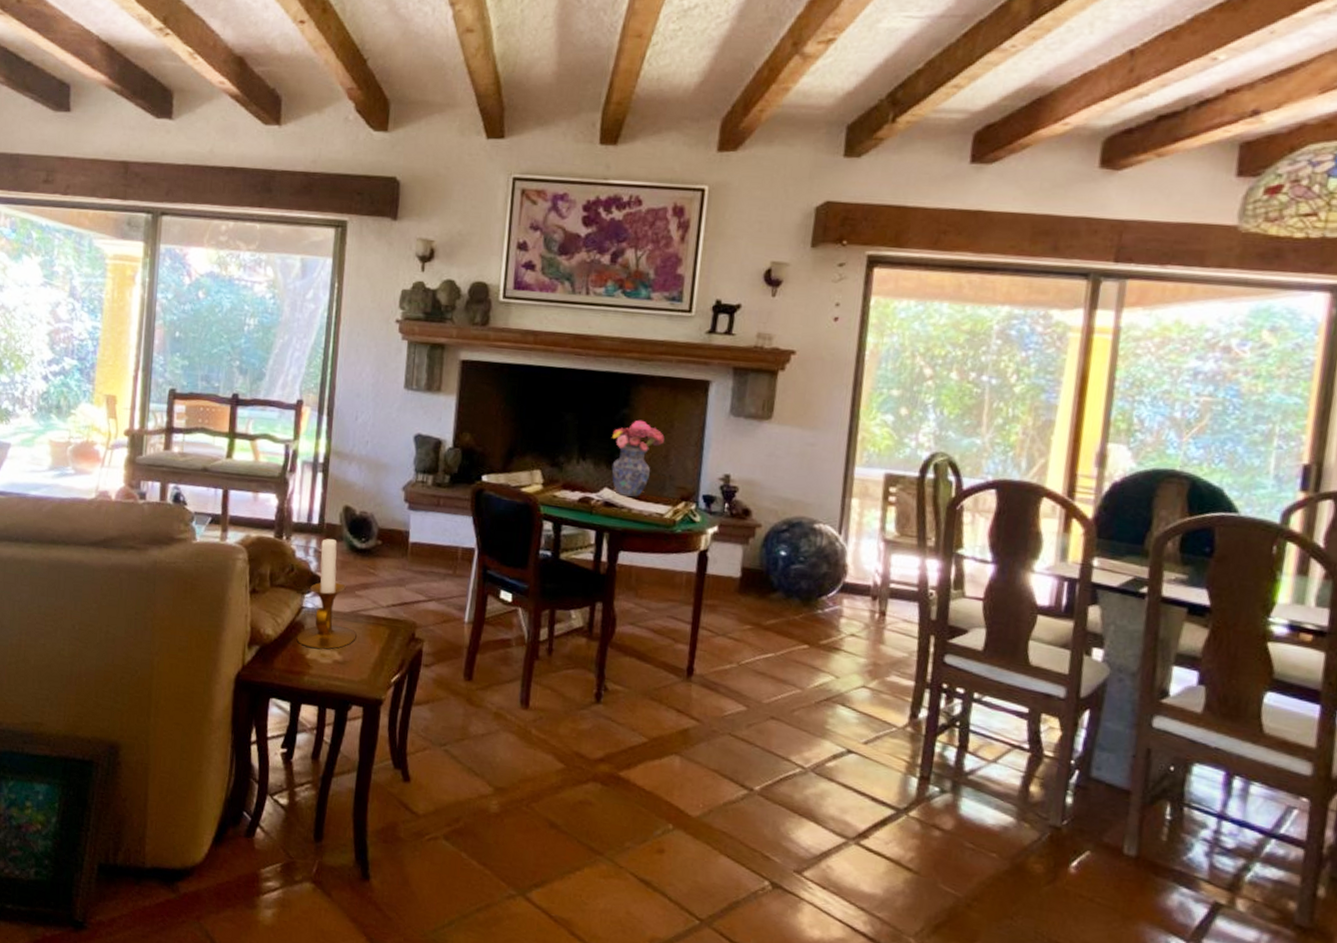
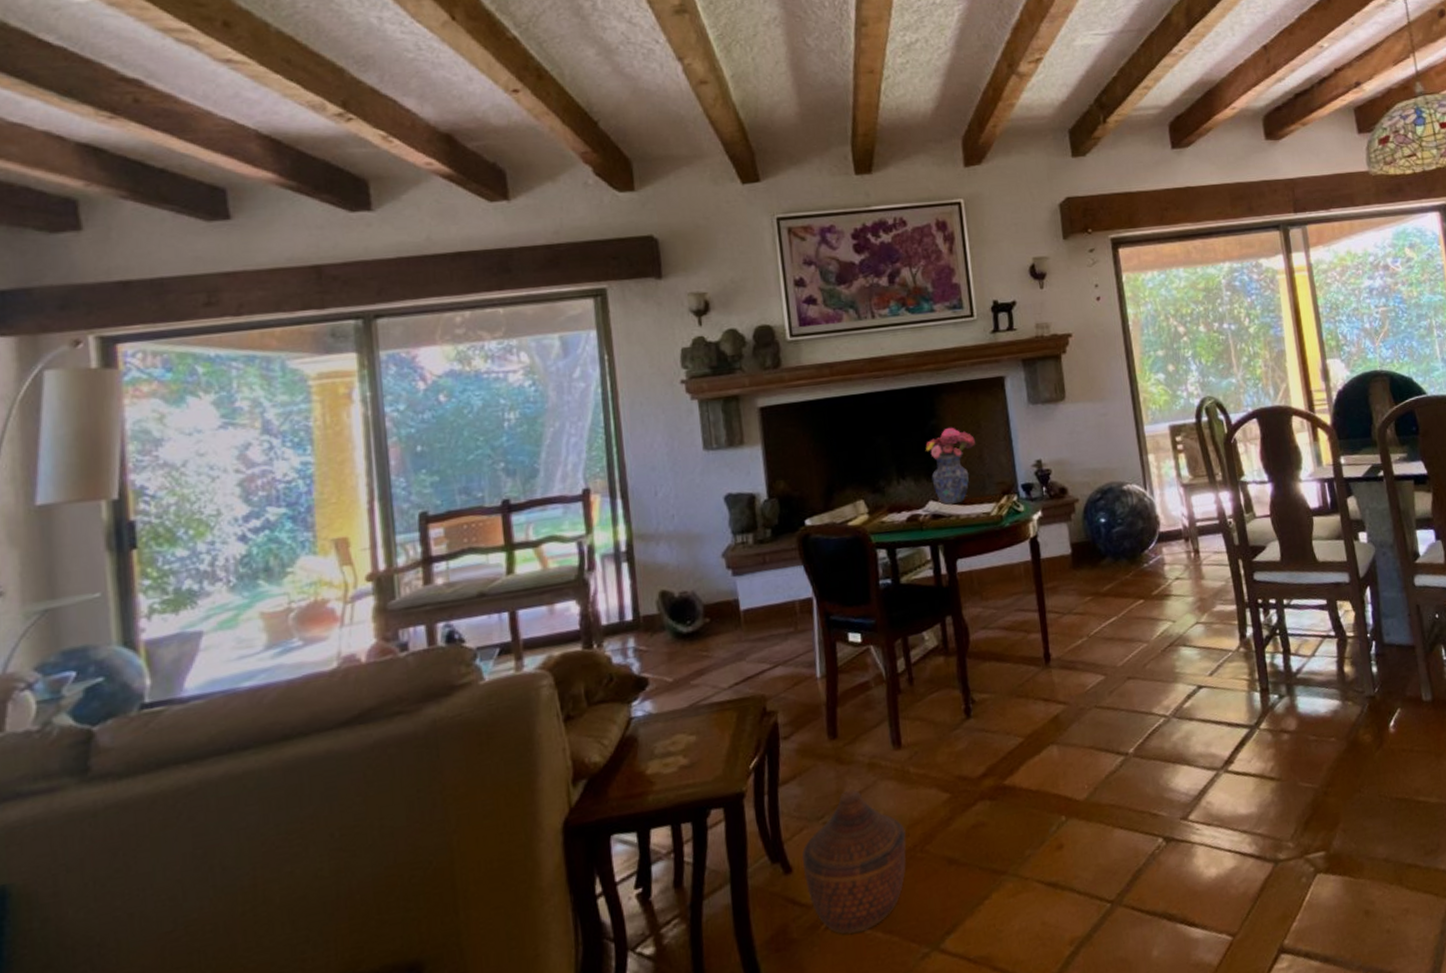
candlestick: present [296,539,357,649] -> none [630,631,701,762]
woven basket: none [420,729,517,855] -> present [802,790,907,935]

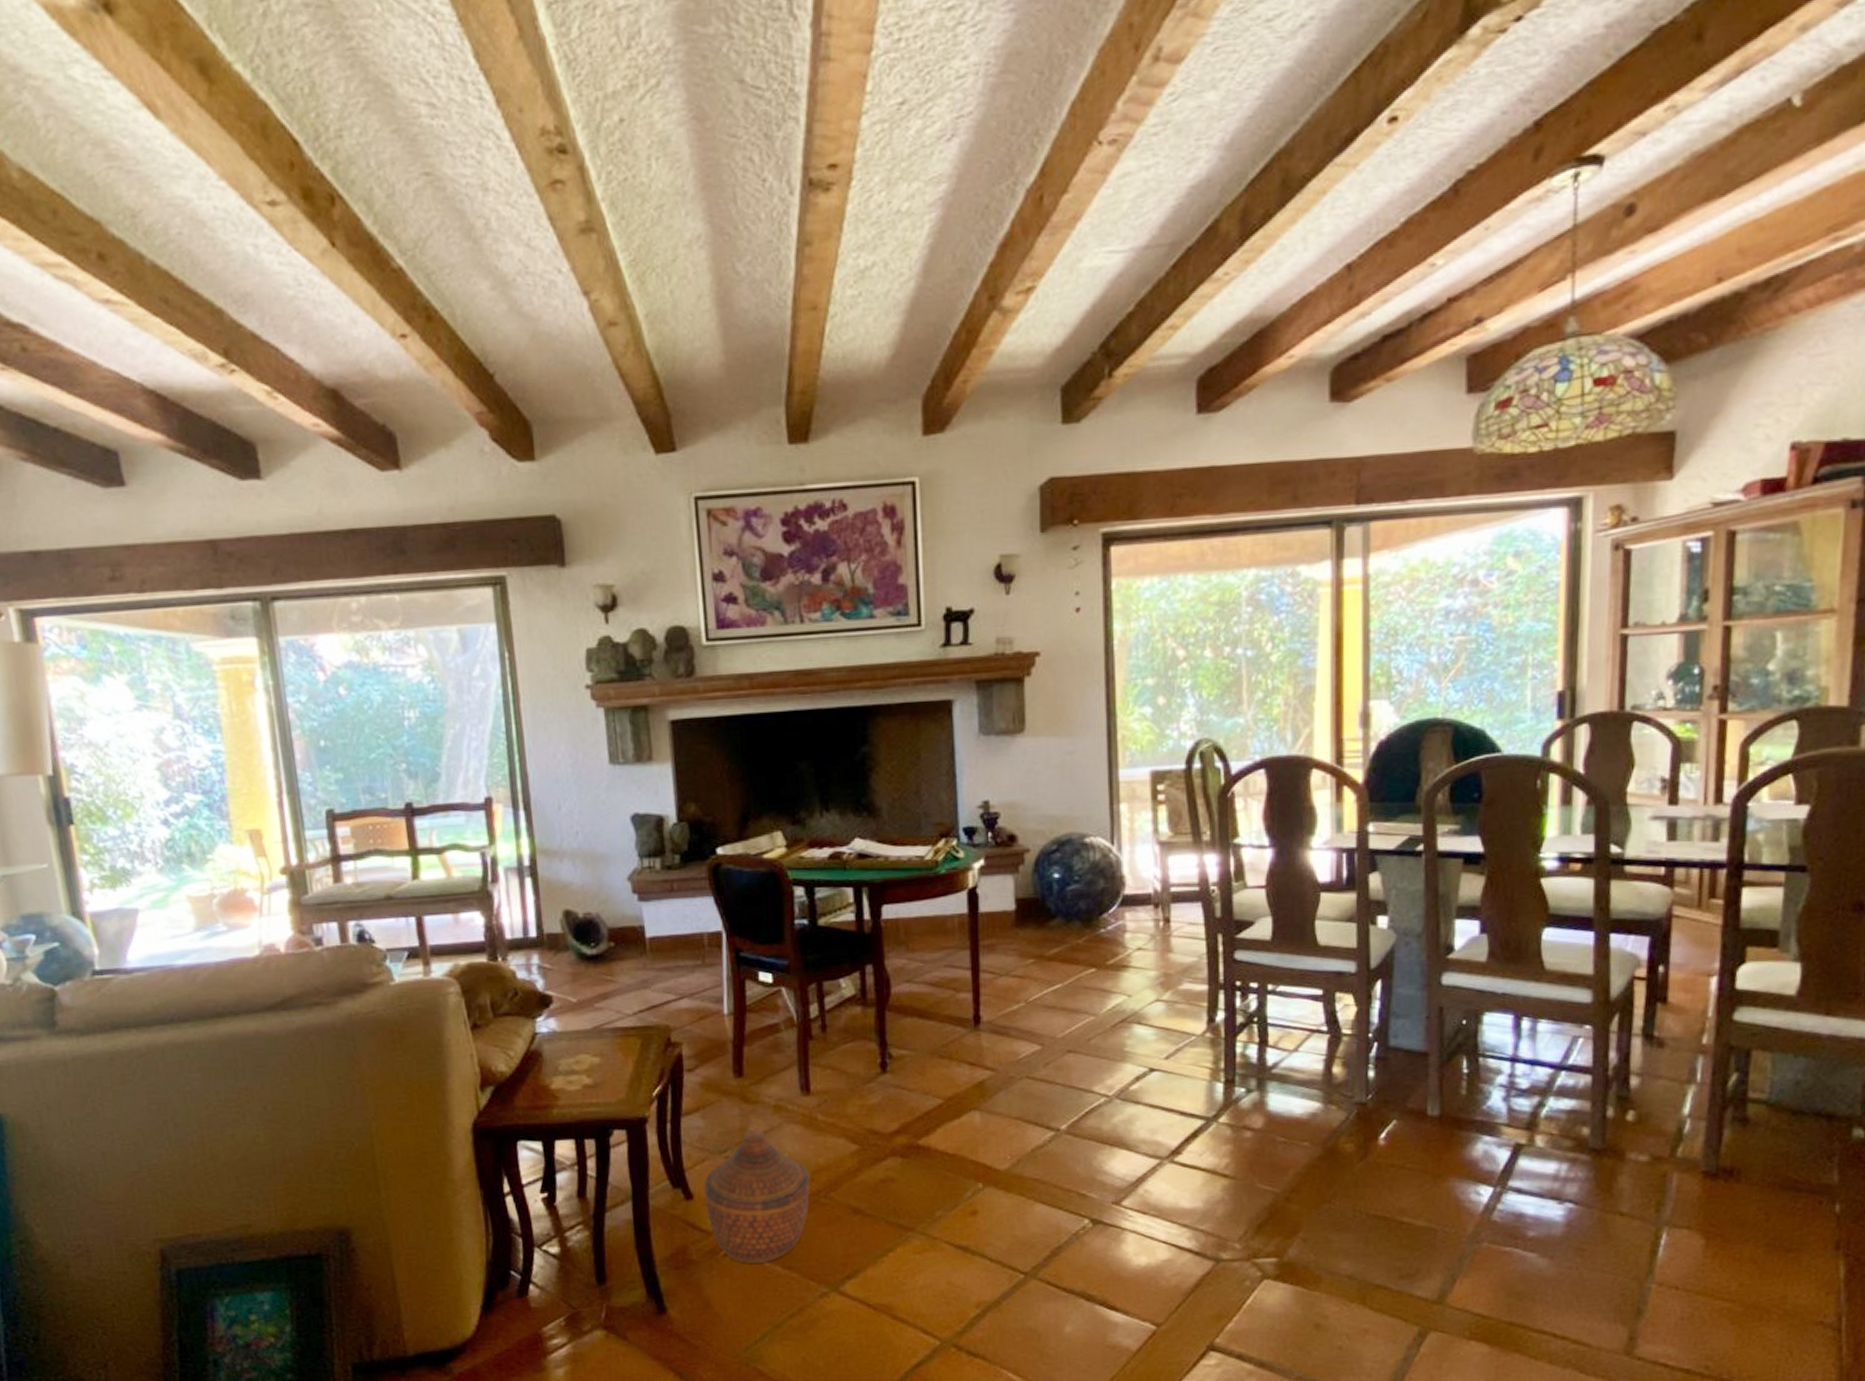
flower arrangement: present [925,427,975,506] -> none [854,756,912,845]

